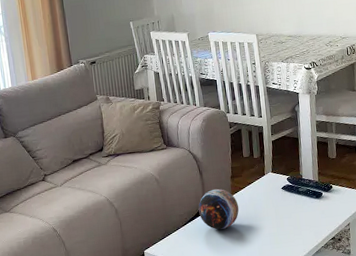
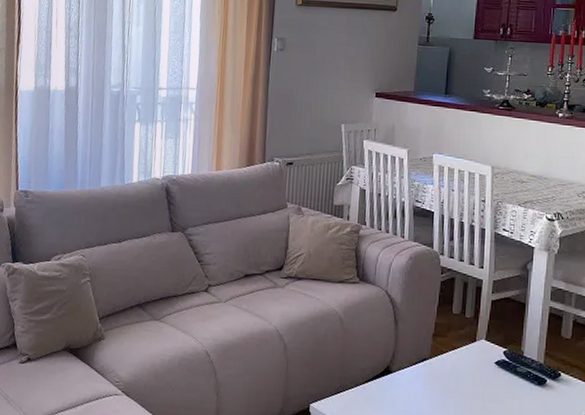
decorative orb: present [198,188,240,230] -> none [385,345,437,399]

